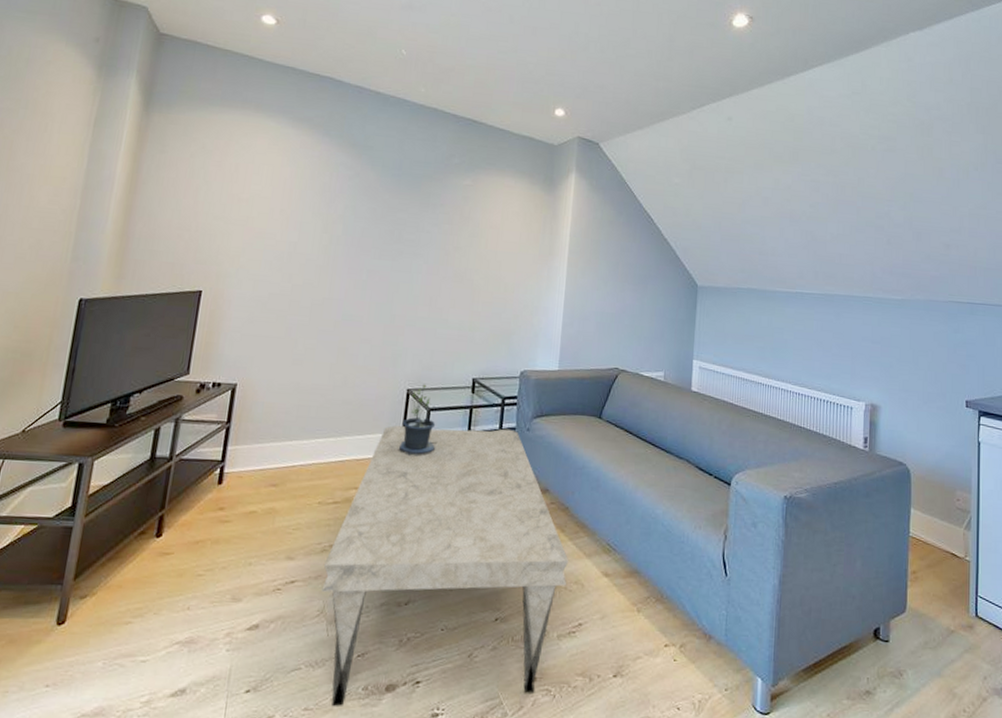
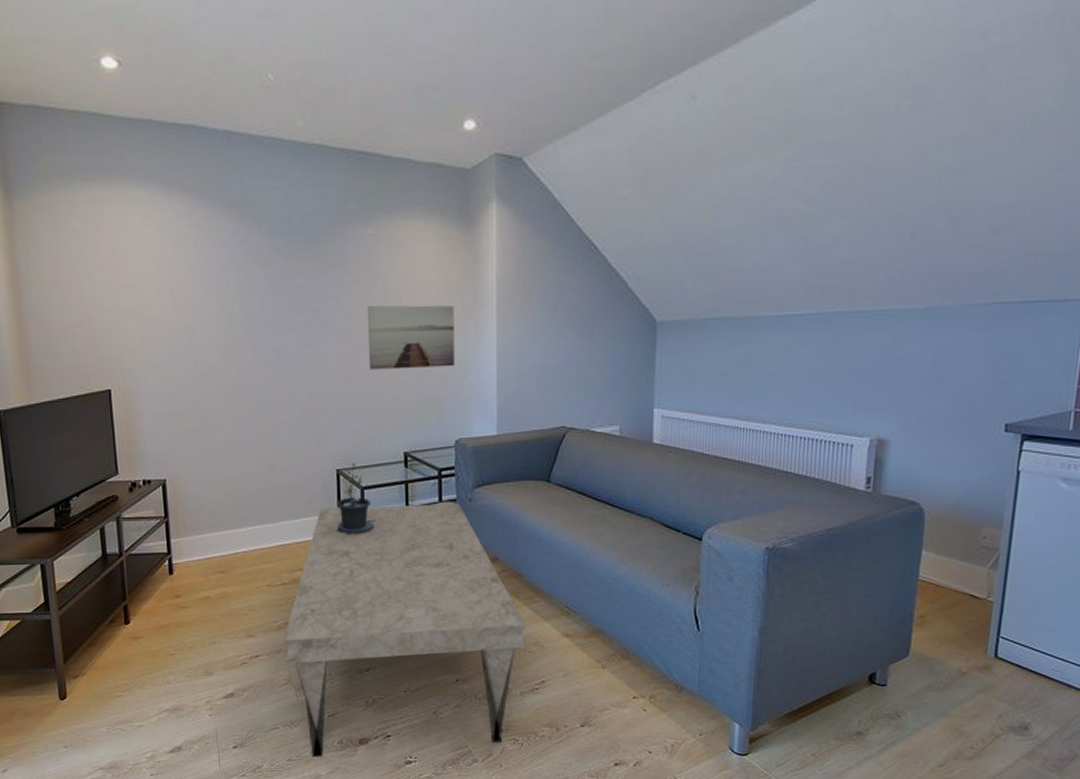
wall art: none [451,243,532,305] -> present [367,305,455,370]

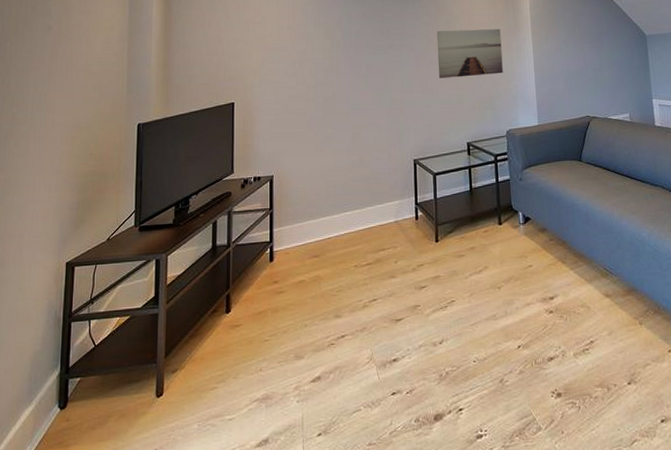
coffee table: present [283,501,526,758] -> none [367,181,575,440]
potted plant: present [336,463,375,535] -> none [414,153,445,216]

